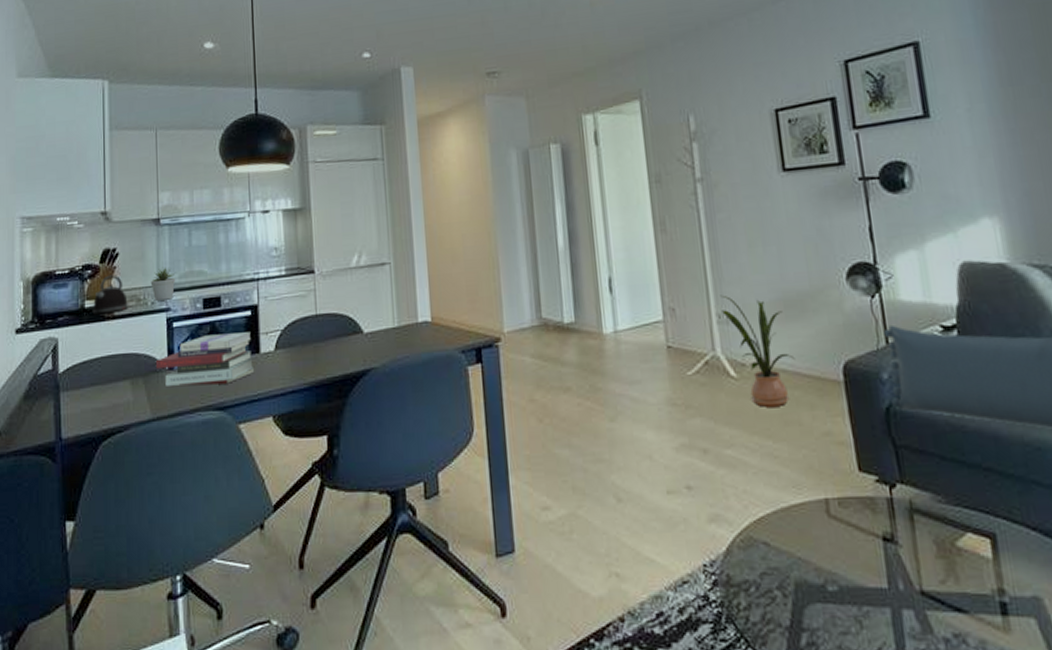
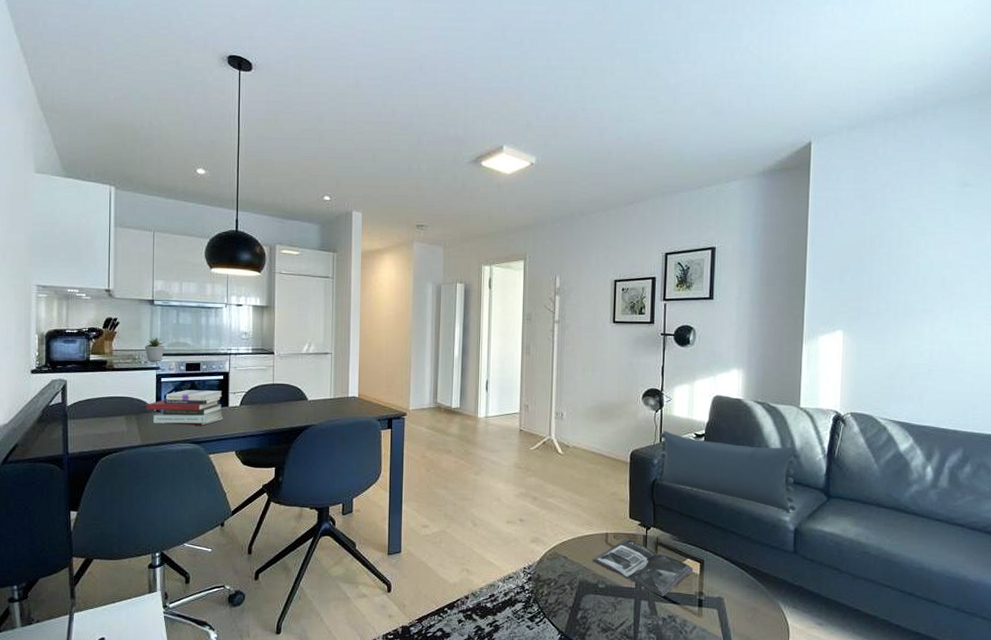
kettle: present [93,274,128,315] -> none [97,337,125,367]
house plant: present [720,295,796,407] -> none [559,400,602,474]
magazine: none [810,506,980,601] -> present [592,539,693,597]

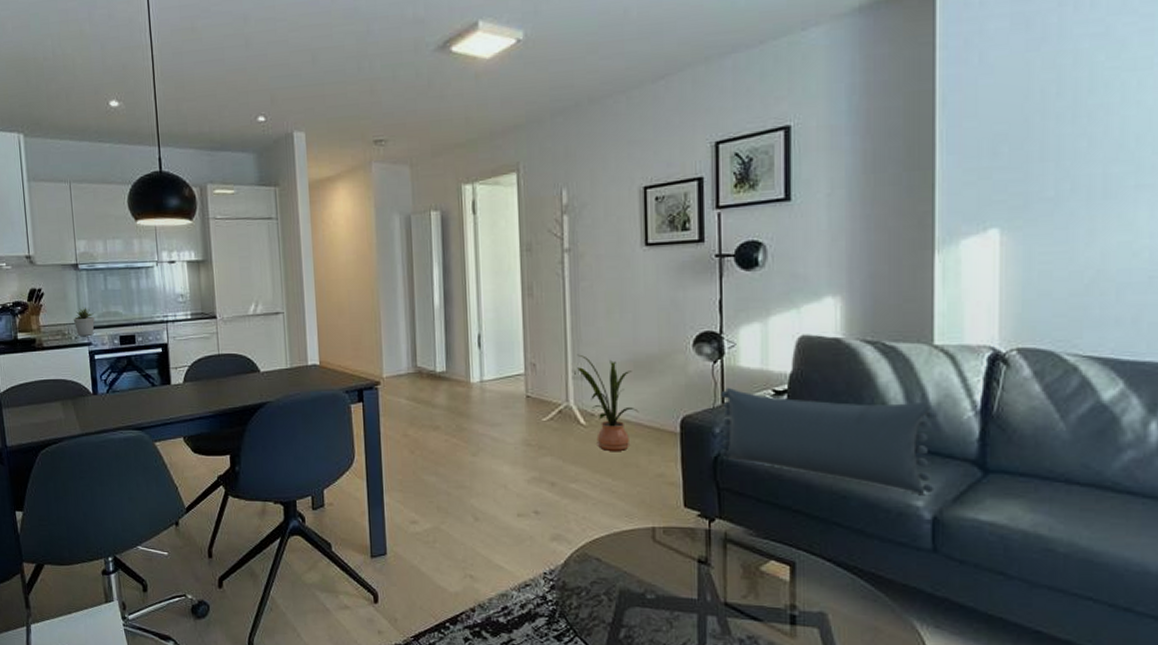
books: present [146,390,223,426] -> none [81,366,166,409]
house plant: none [559,400,602,474] -> present [577,354,639,451]
magazine: present [592,539,693,597] -> none [636,535,780,611]

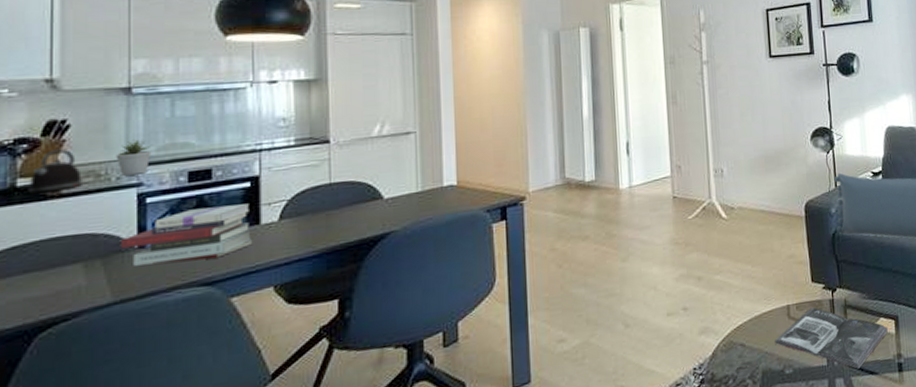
kettle: none [25,311,55,345] -> present [30,148,82,194]
books: none [81,366,166,409] -> present [120,203,251,266]
house plant: present [577,354,639,451] -> none [717,154,771,240]
magazine: none [636,535,780,611] -> present [775,307,888,369]

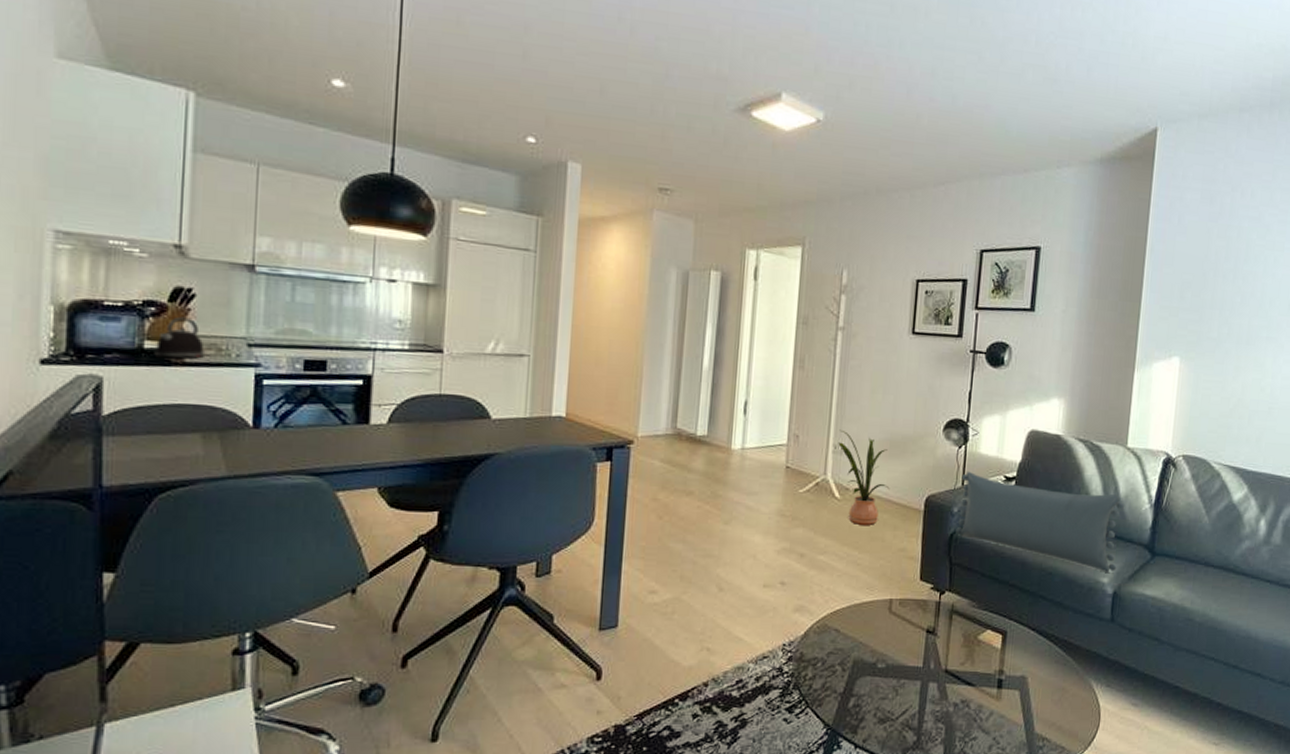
potted plant: present [115,139,152,177] -> none [236,319,271,356]
books: present [120,203,251,266] -> none [236,398,360,450]
house plant: none [717,154,771,240] -> present [838,429,890,525]
magazine: present [775,307,888,369] -> none [871,606,993,677]

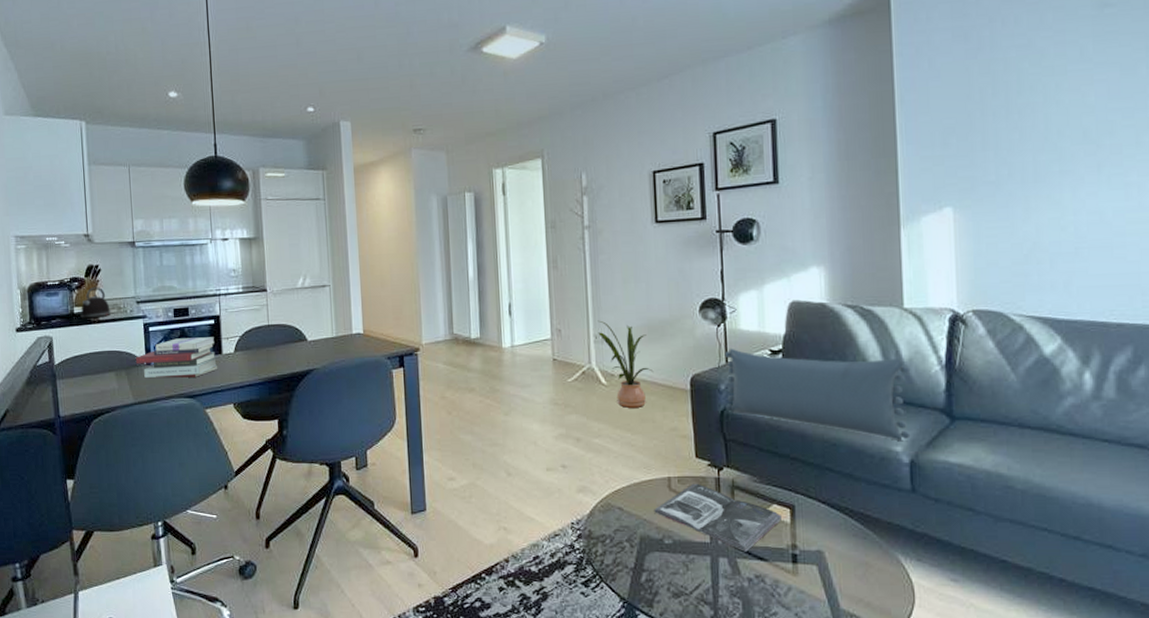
books: none [236,398,360,450] -> present [135,337,217,378]
magazine: none [871,606,993,677] -> present [654,483,781,552]

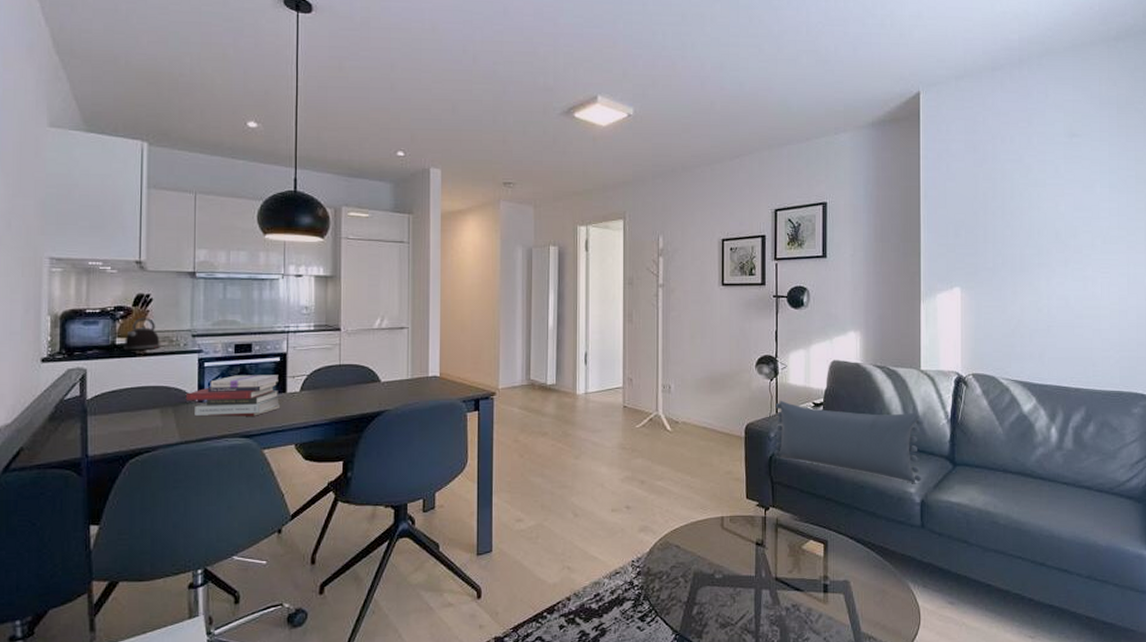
house plant: present [598,320,654,408] -> none [666,371,714,453]
magazine: present [654,483,781,552] -> none [707,522,816,584]

